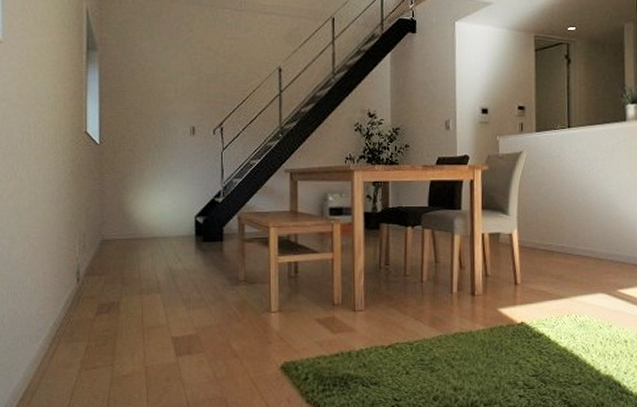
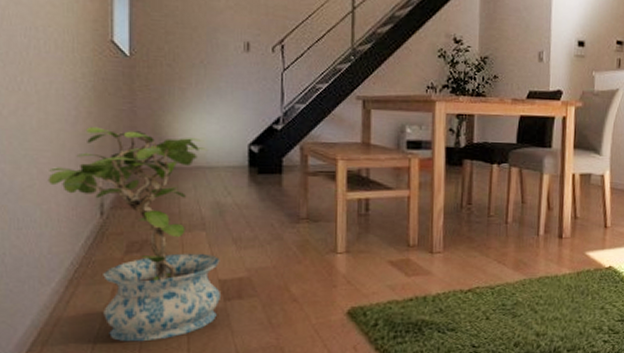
potted plant: none [36,205,173,393] -> present [47,126,220,342]

